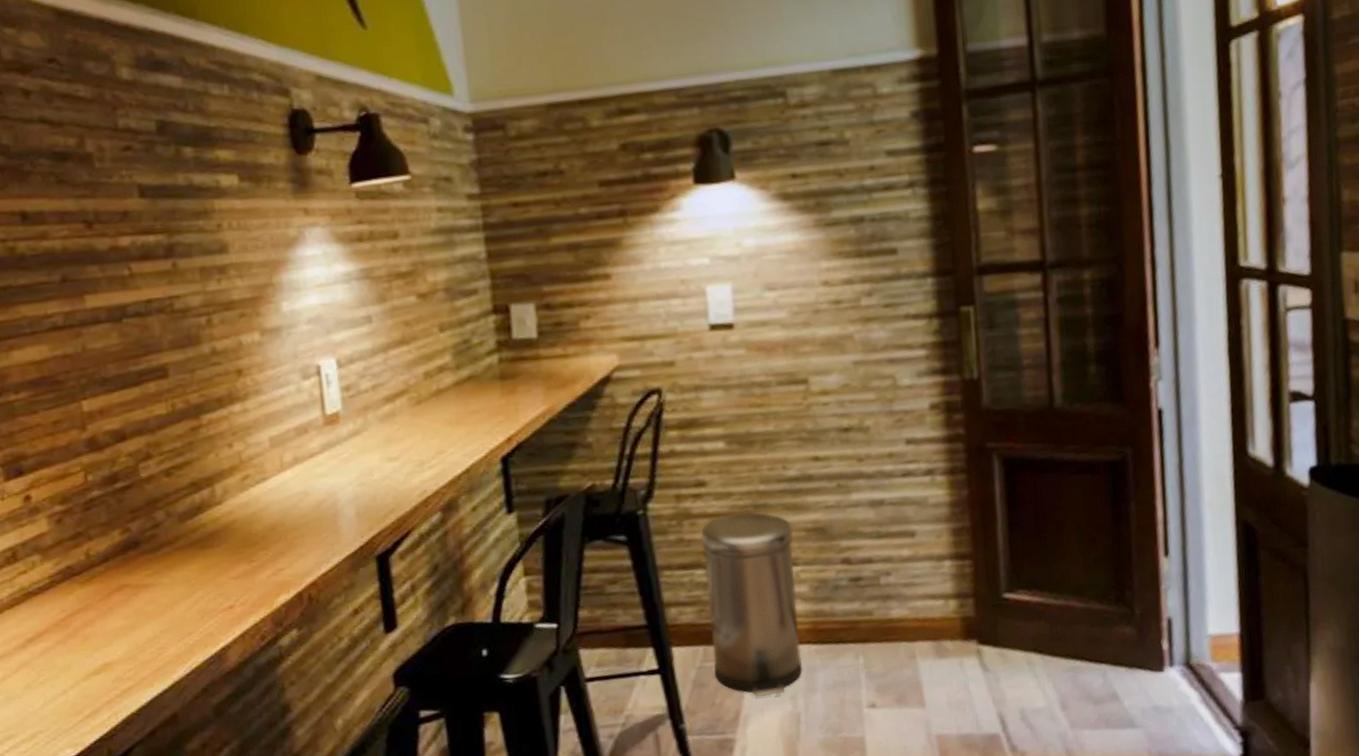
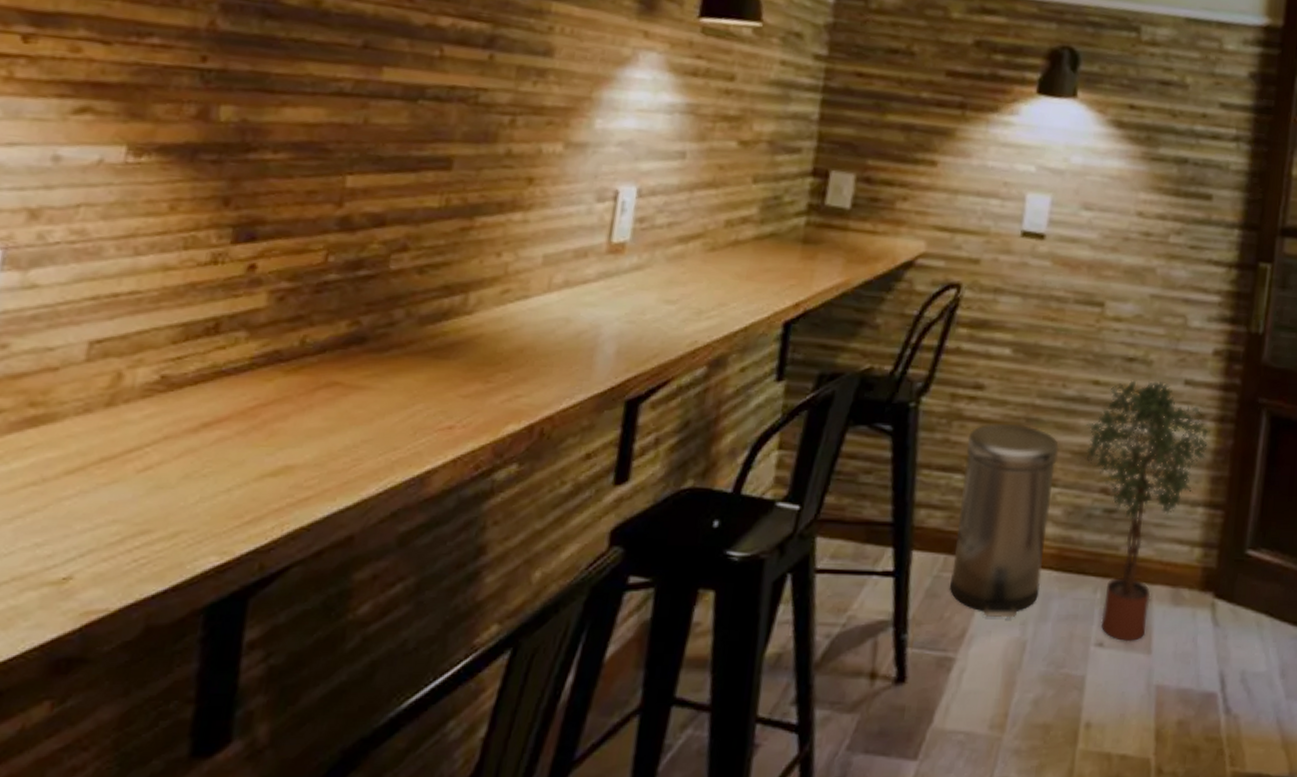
potted tree: none [814,445,944,700] -> present [1085,380,1210,642]

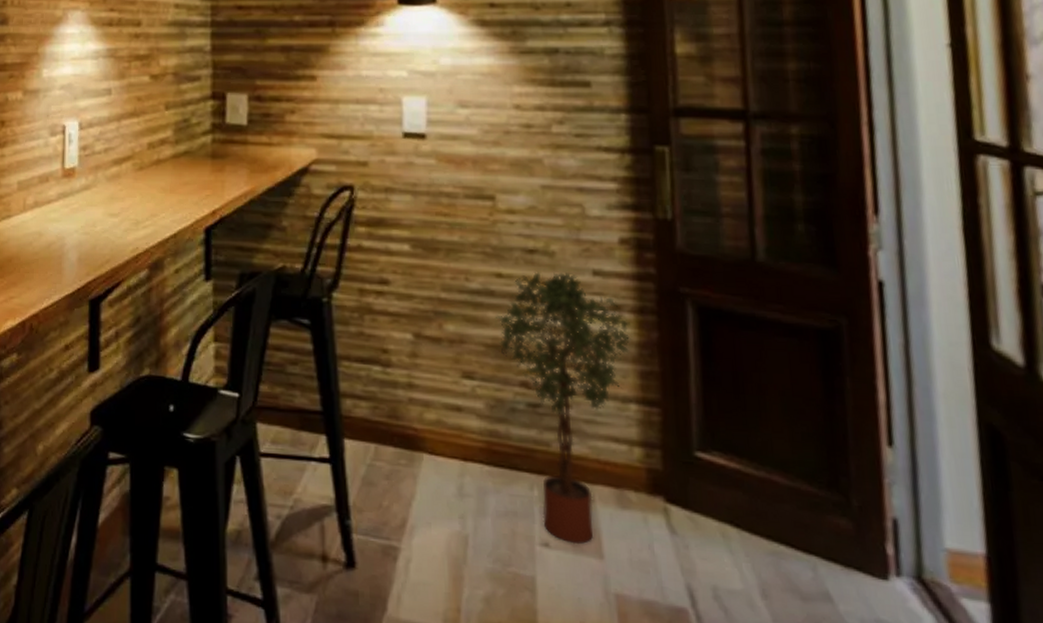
pedal bin: present [950,423,1060,618] -> none [380,317,473,511]

